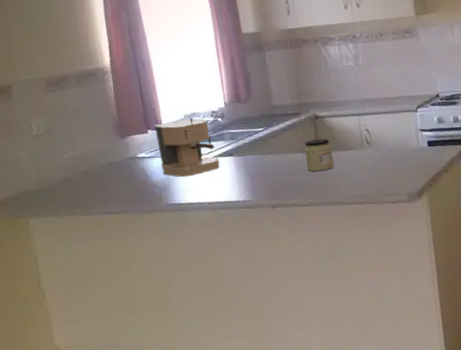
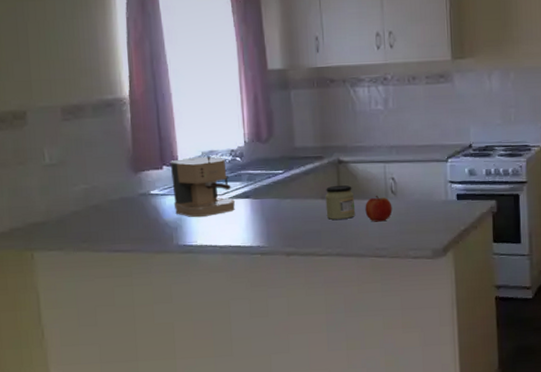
fruit: none [342,147,369,172] -> present [365,196,393,222]

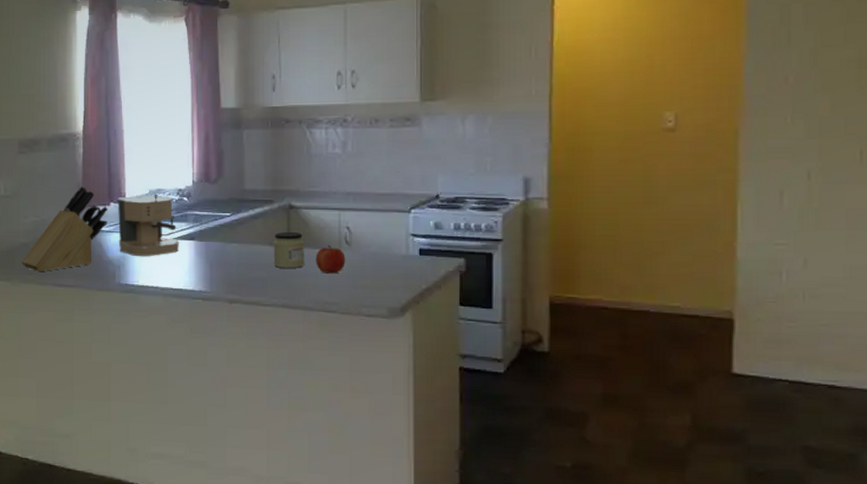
knife block: none [74,150,162,240] -> present [22,185,108,273]

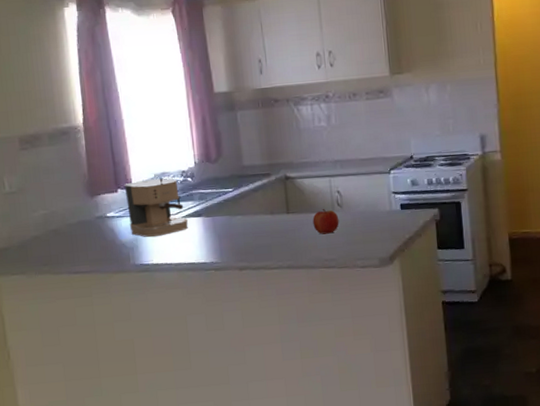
knife block: present [22,185,108,273] -> none [35,175,117,263]
jar: present [273,232,305,268] -> none [274,200,304,234]

